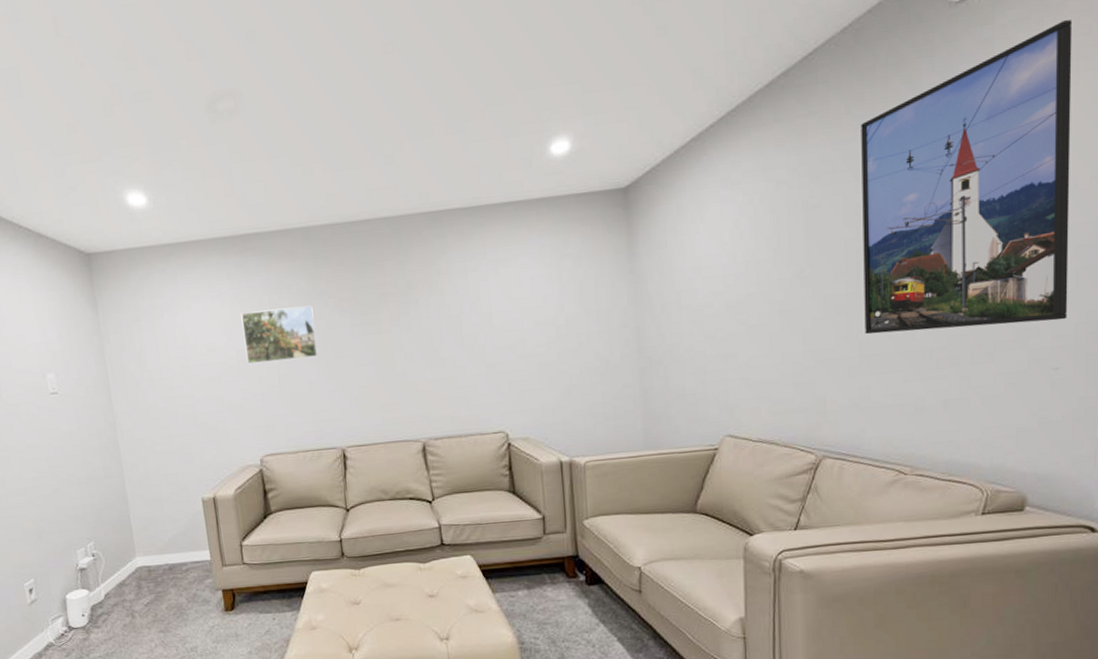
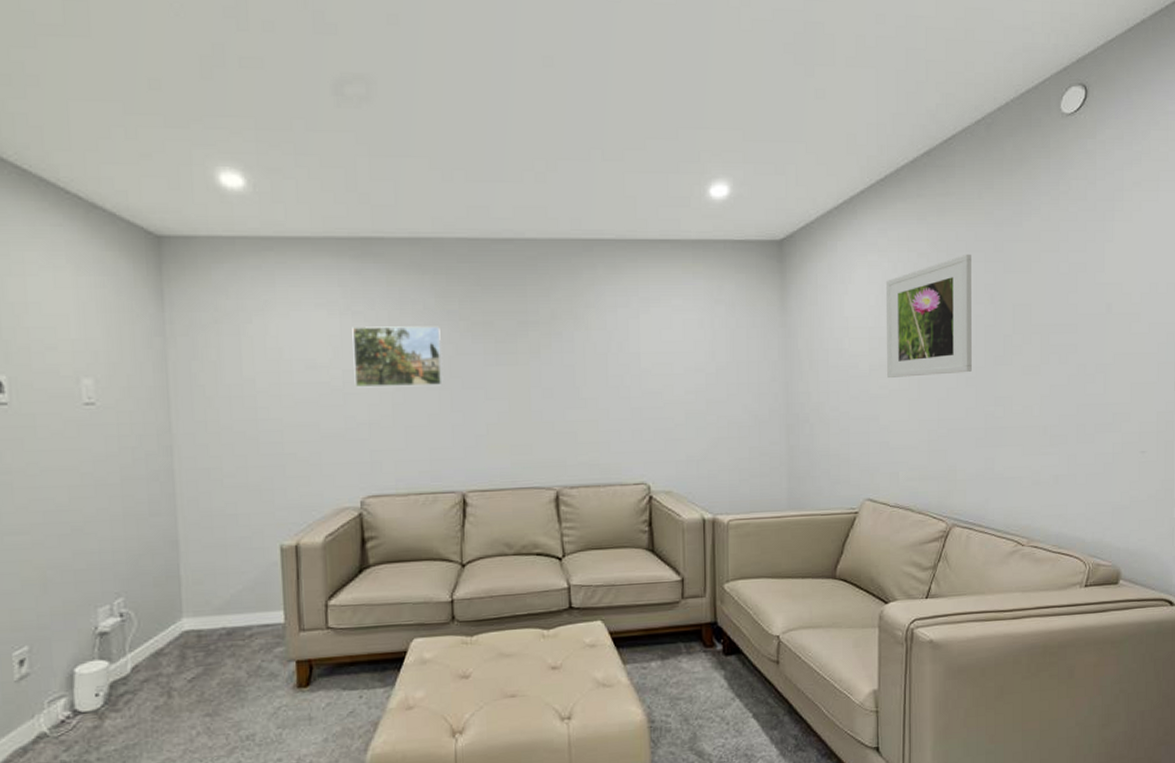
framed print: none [740,174,842,313] -> present [885,254,972,378]
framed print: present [861,20,1073,335] -> none [990,146,1154,408]

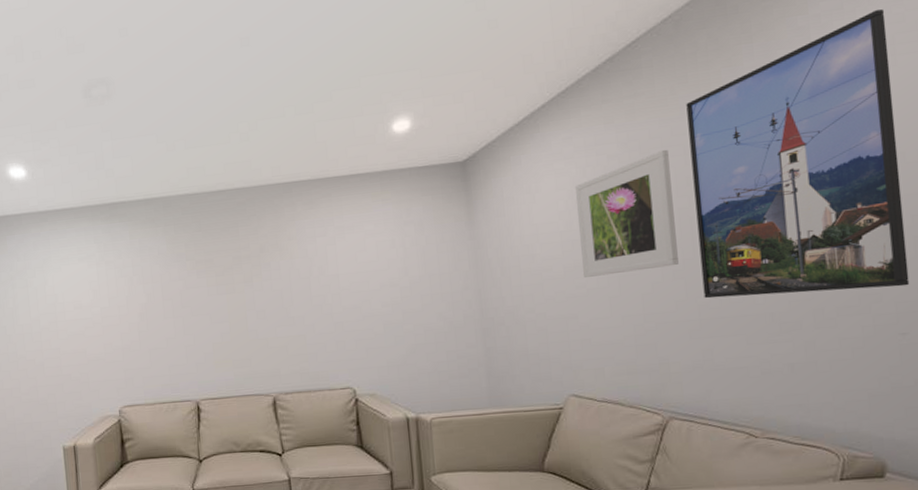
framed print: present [352,326,443,388] -> none [106,267,176,321]
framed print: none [990,146,1154,408] -> present [686,9,910,299]

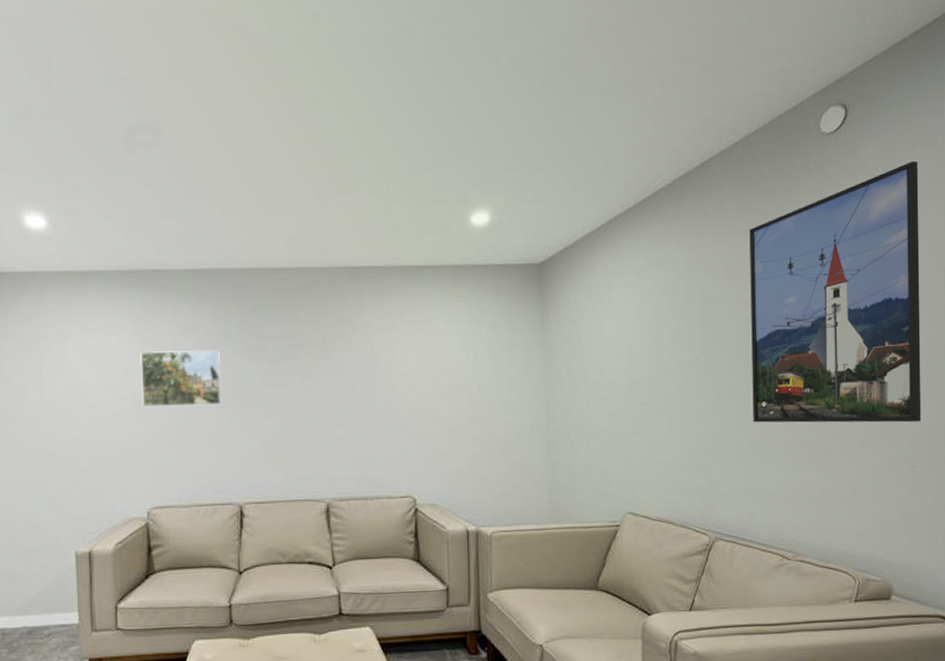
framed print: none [106,267,176,321] -> present [140,350,222,408]
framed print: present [574,149,679,277] -> none [644,272,733,394]

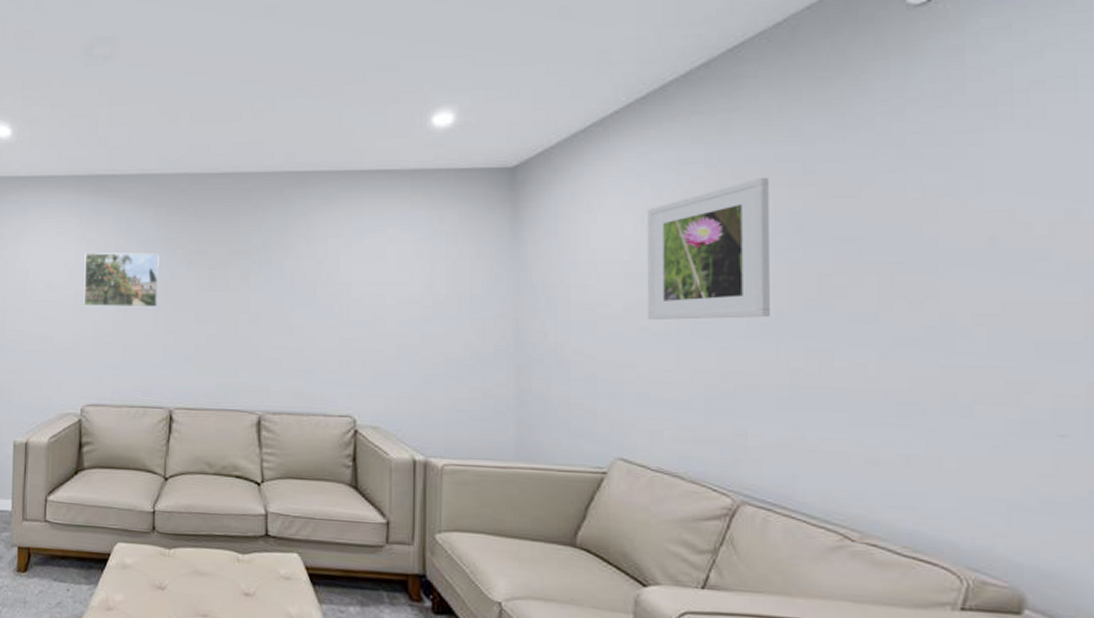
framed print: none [644,272,733,394] -> present [646,177,770,320]
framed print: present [749,162,922,423] -> none [797,33,1075,376]

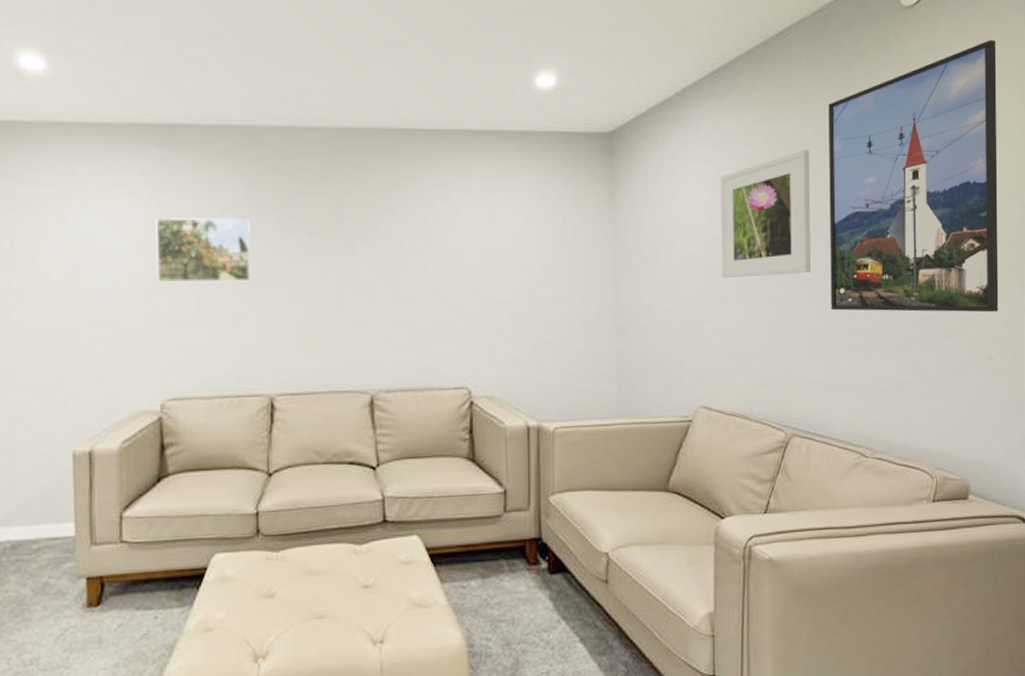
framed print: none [797,33,1075,376] -> present [828,40,999,313]

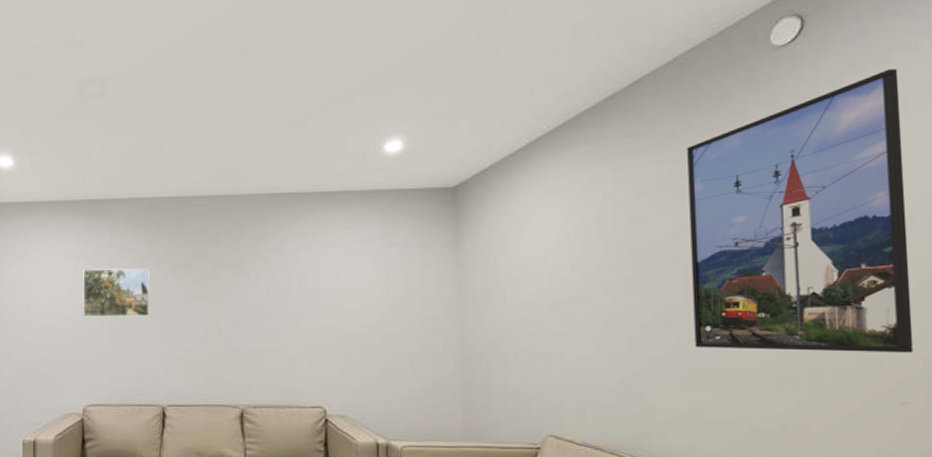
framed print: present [720,149,811,278] -> none [566,192,670,315]

